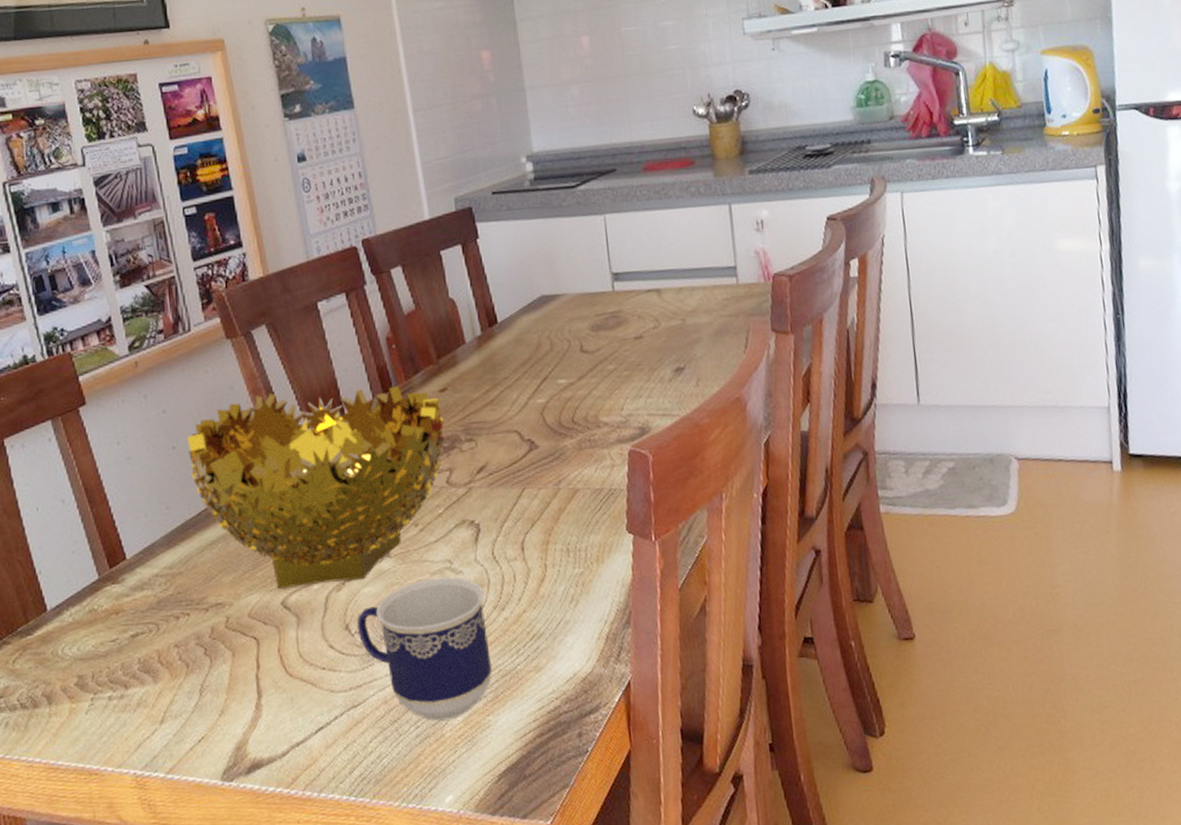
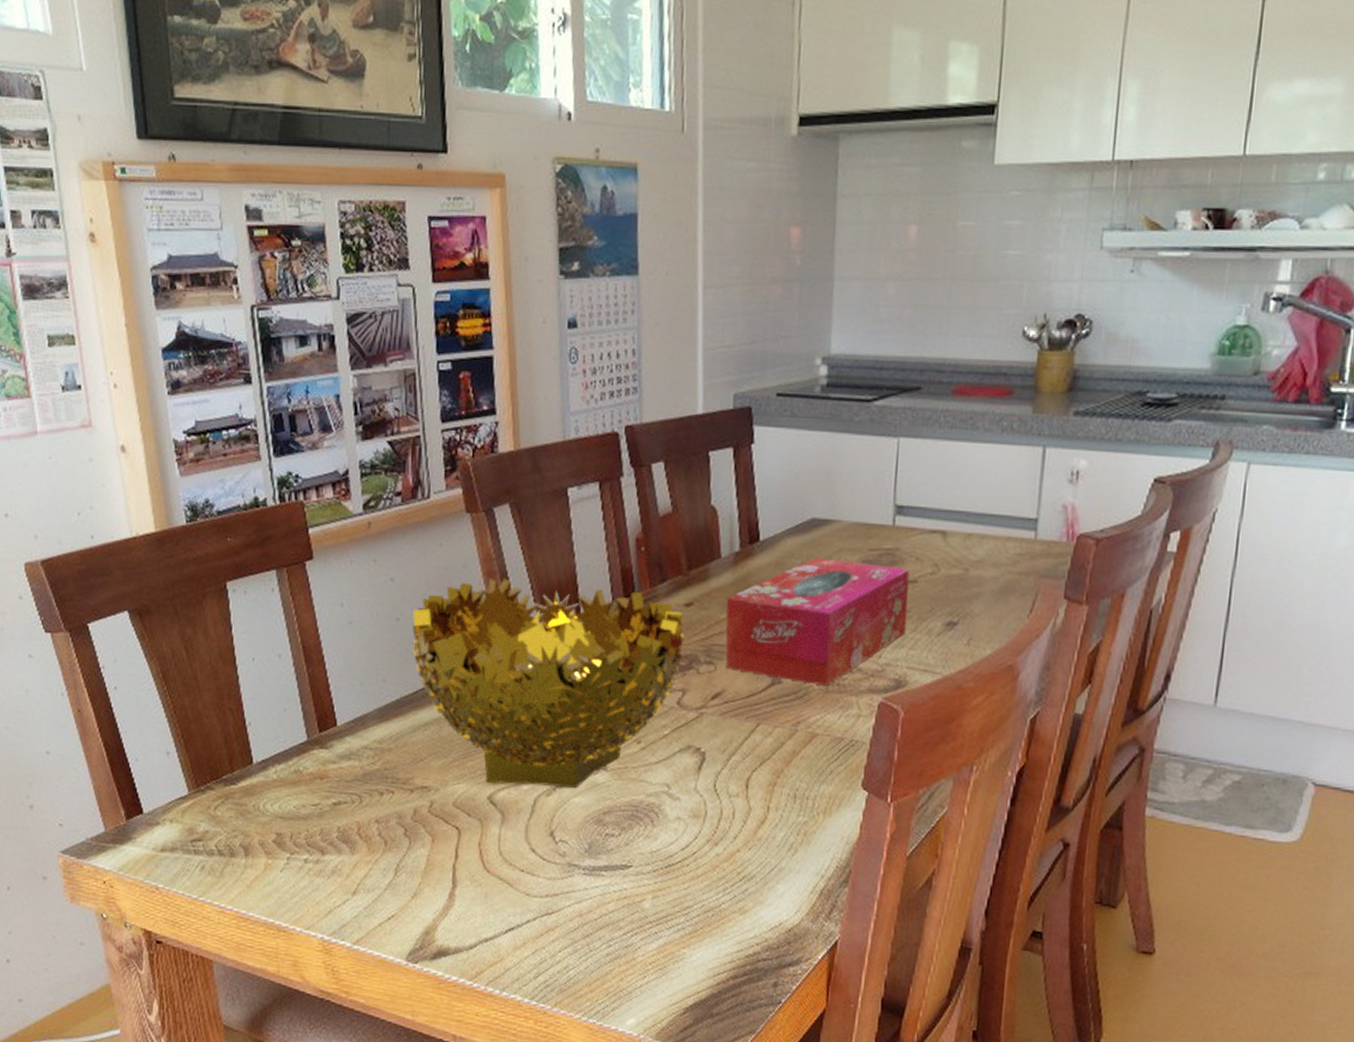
cup: present [357,577,492,721] -> none [562,800,699,945]
tissue box: none [477,326,641,444] -> present [725,557,910,687]

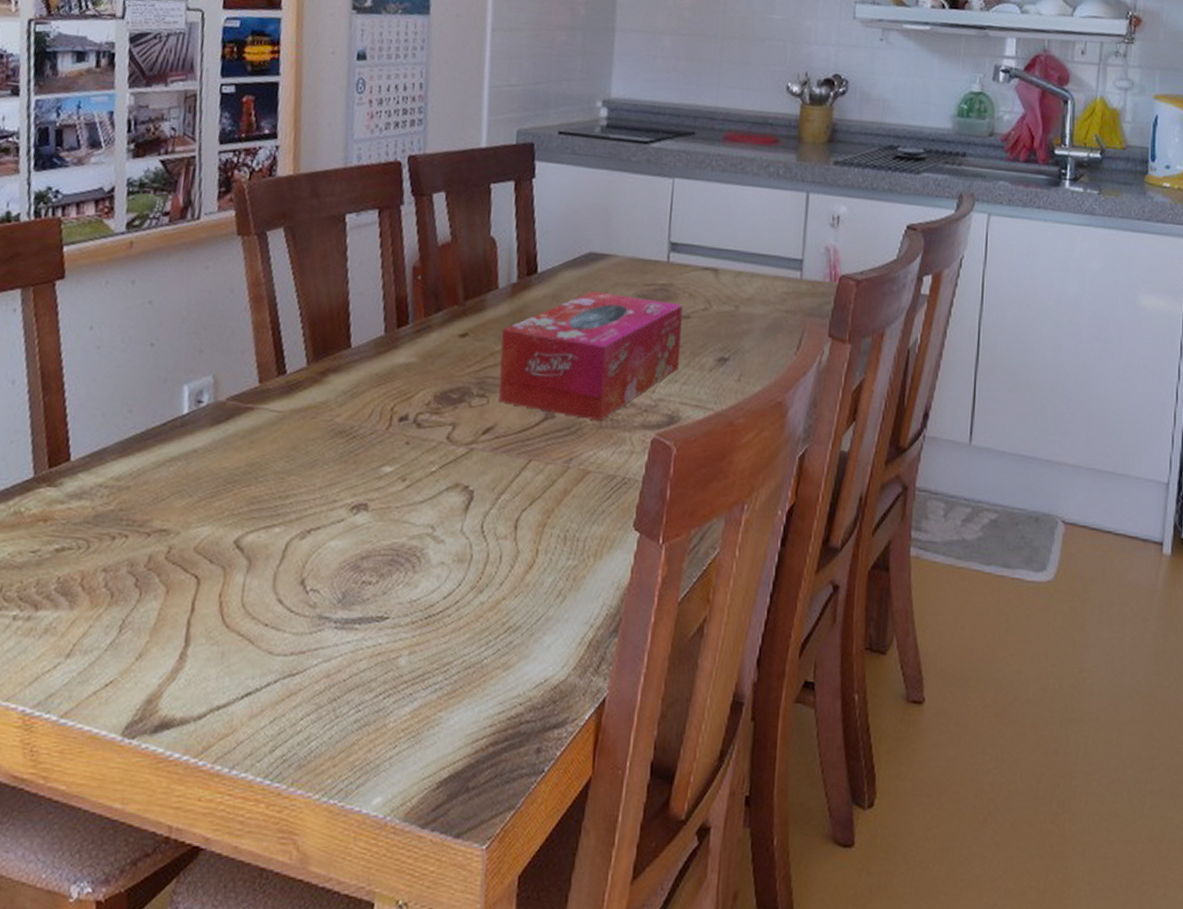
decorative bowl: present [412,578,685,789] -> none [164,303,458,531]

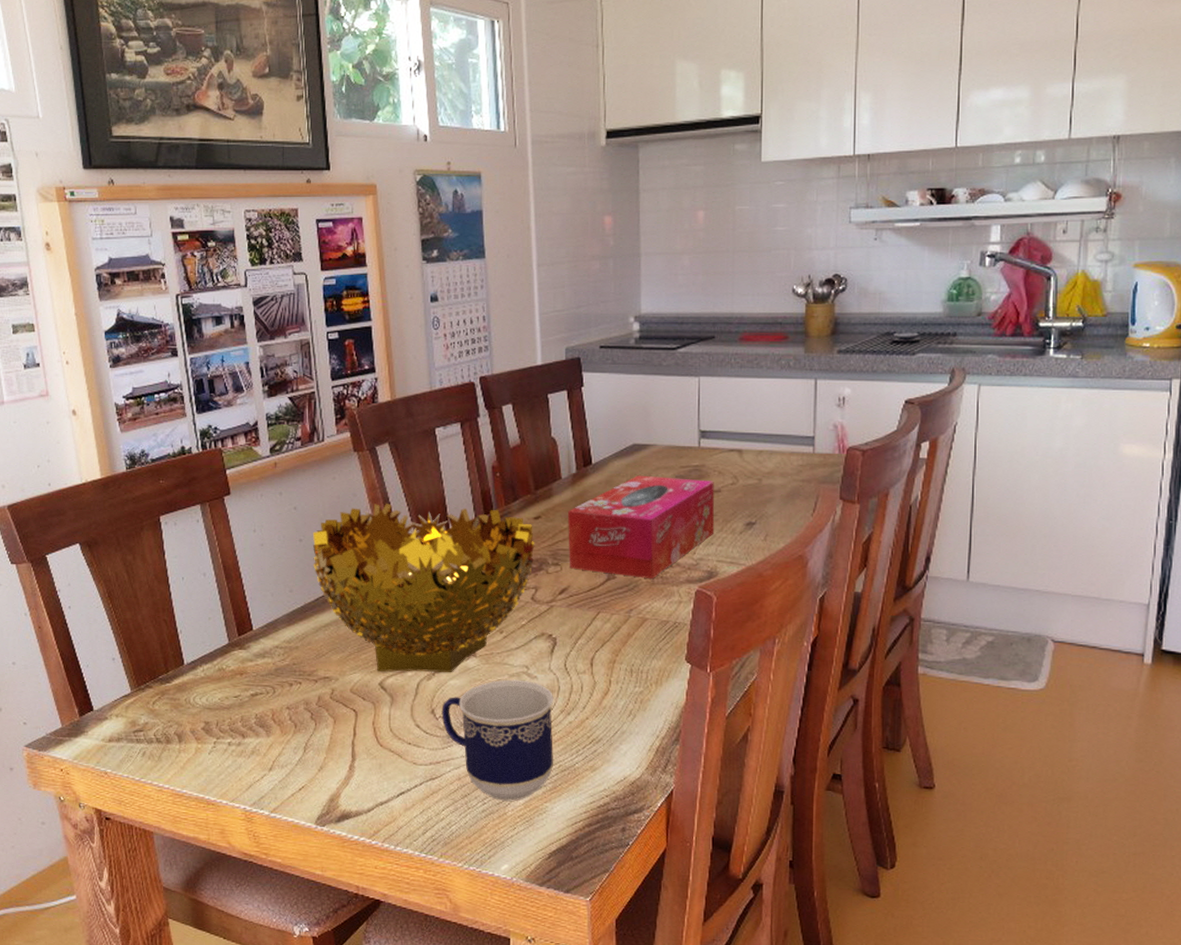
decorative bowl: none [164,303,458,531] -> present [313,503,535,673]
cup: none [313,543,464,708] -> present [441,679,554,801]

